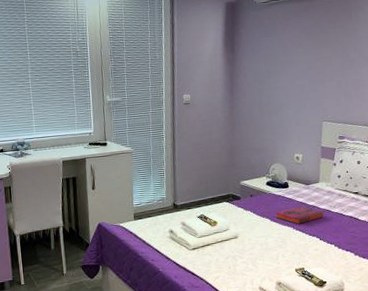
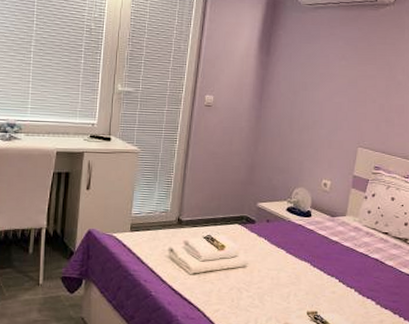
hardback book: present [276,206,325,224] -> none [292,240,348,261]

